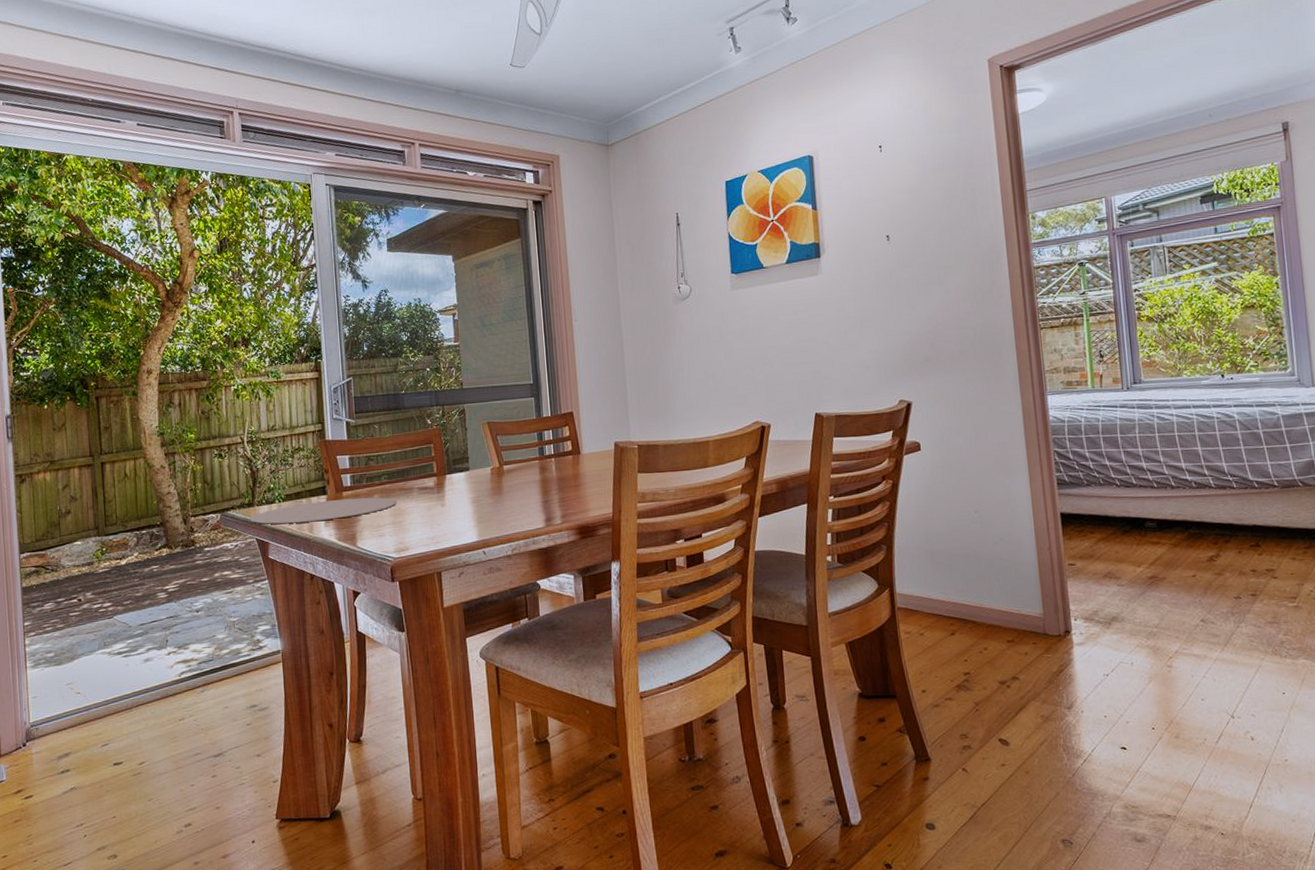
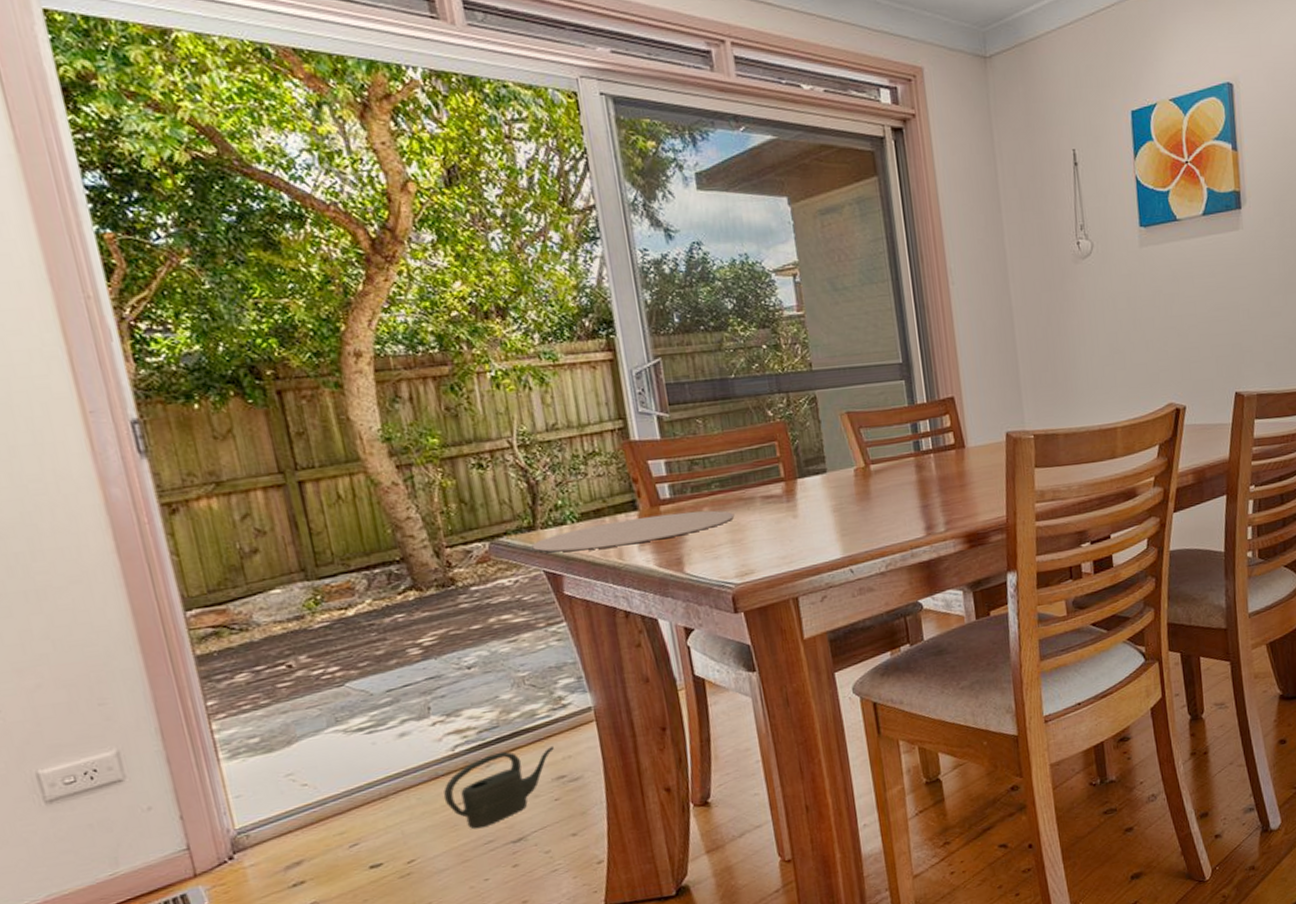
watering can: none [169,679,250,742] -> present [443,745,554,829]

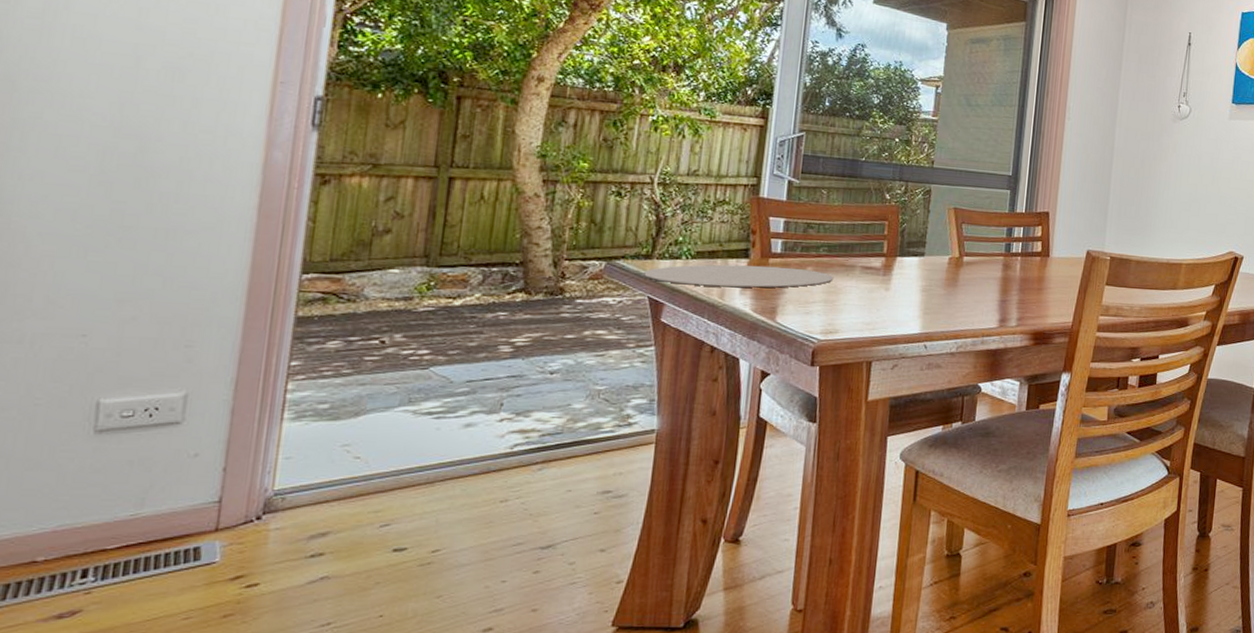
watering can: present [443,745,554,829] -> none [487,457,608,529]

